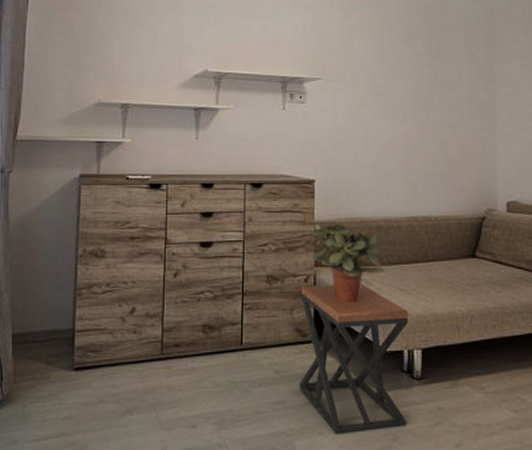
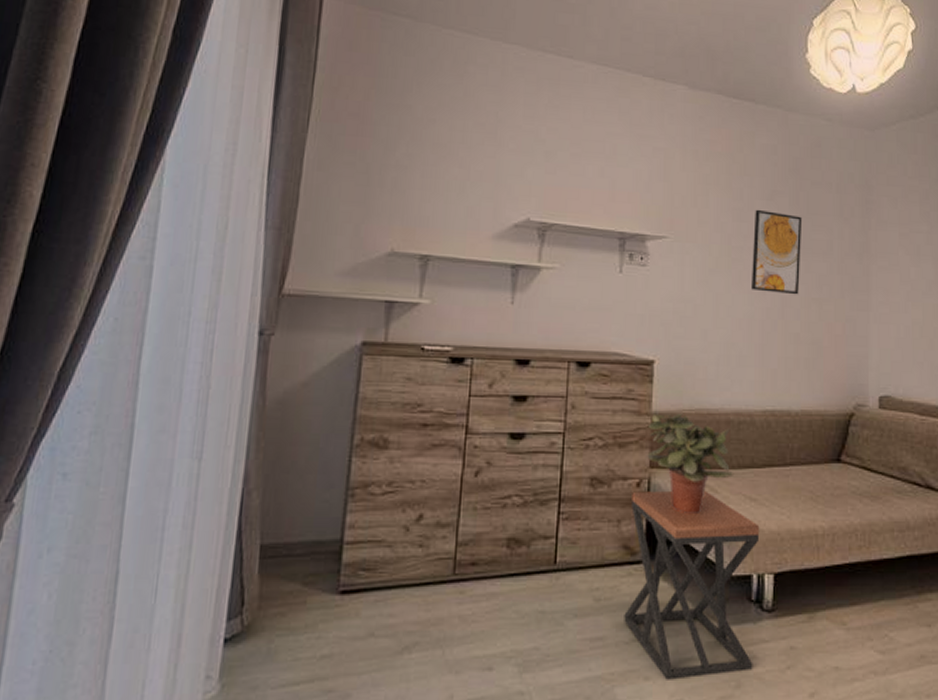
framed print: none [393,51,436,121] -> present [752,209,803,295]

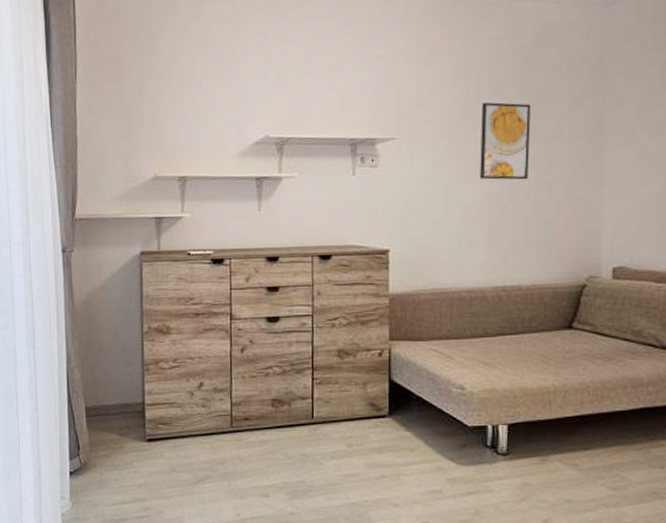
stool: present [624,490,760,680] -> none [373,357,494,507]
potted plant: present [647,413,735,515] -> none [386,294,468,378]

